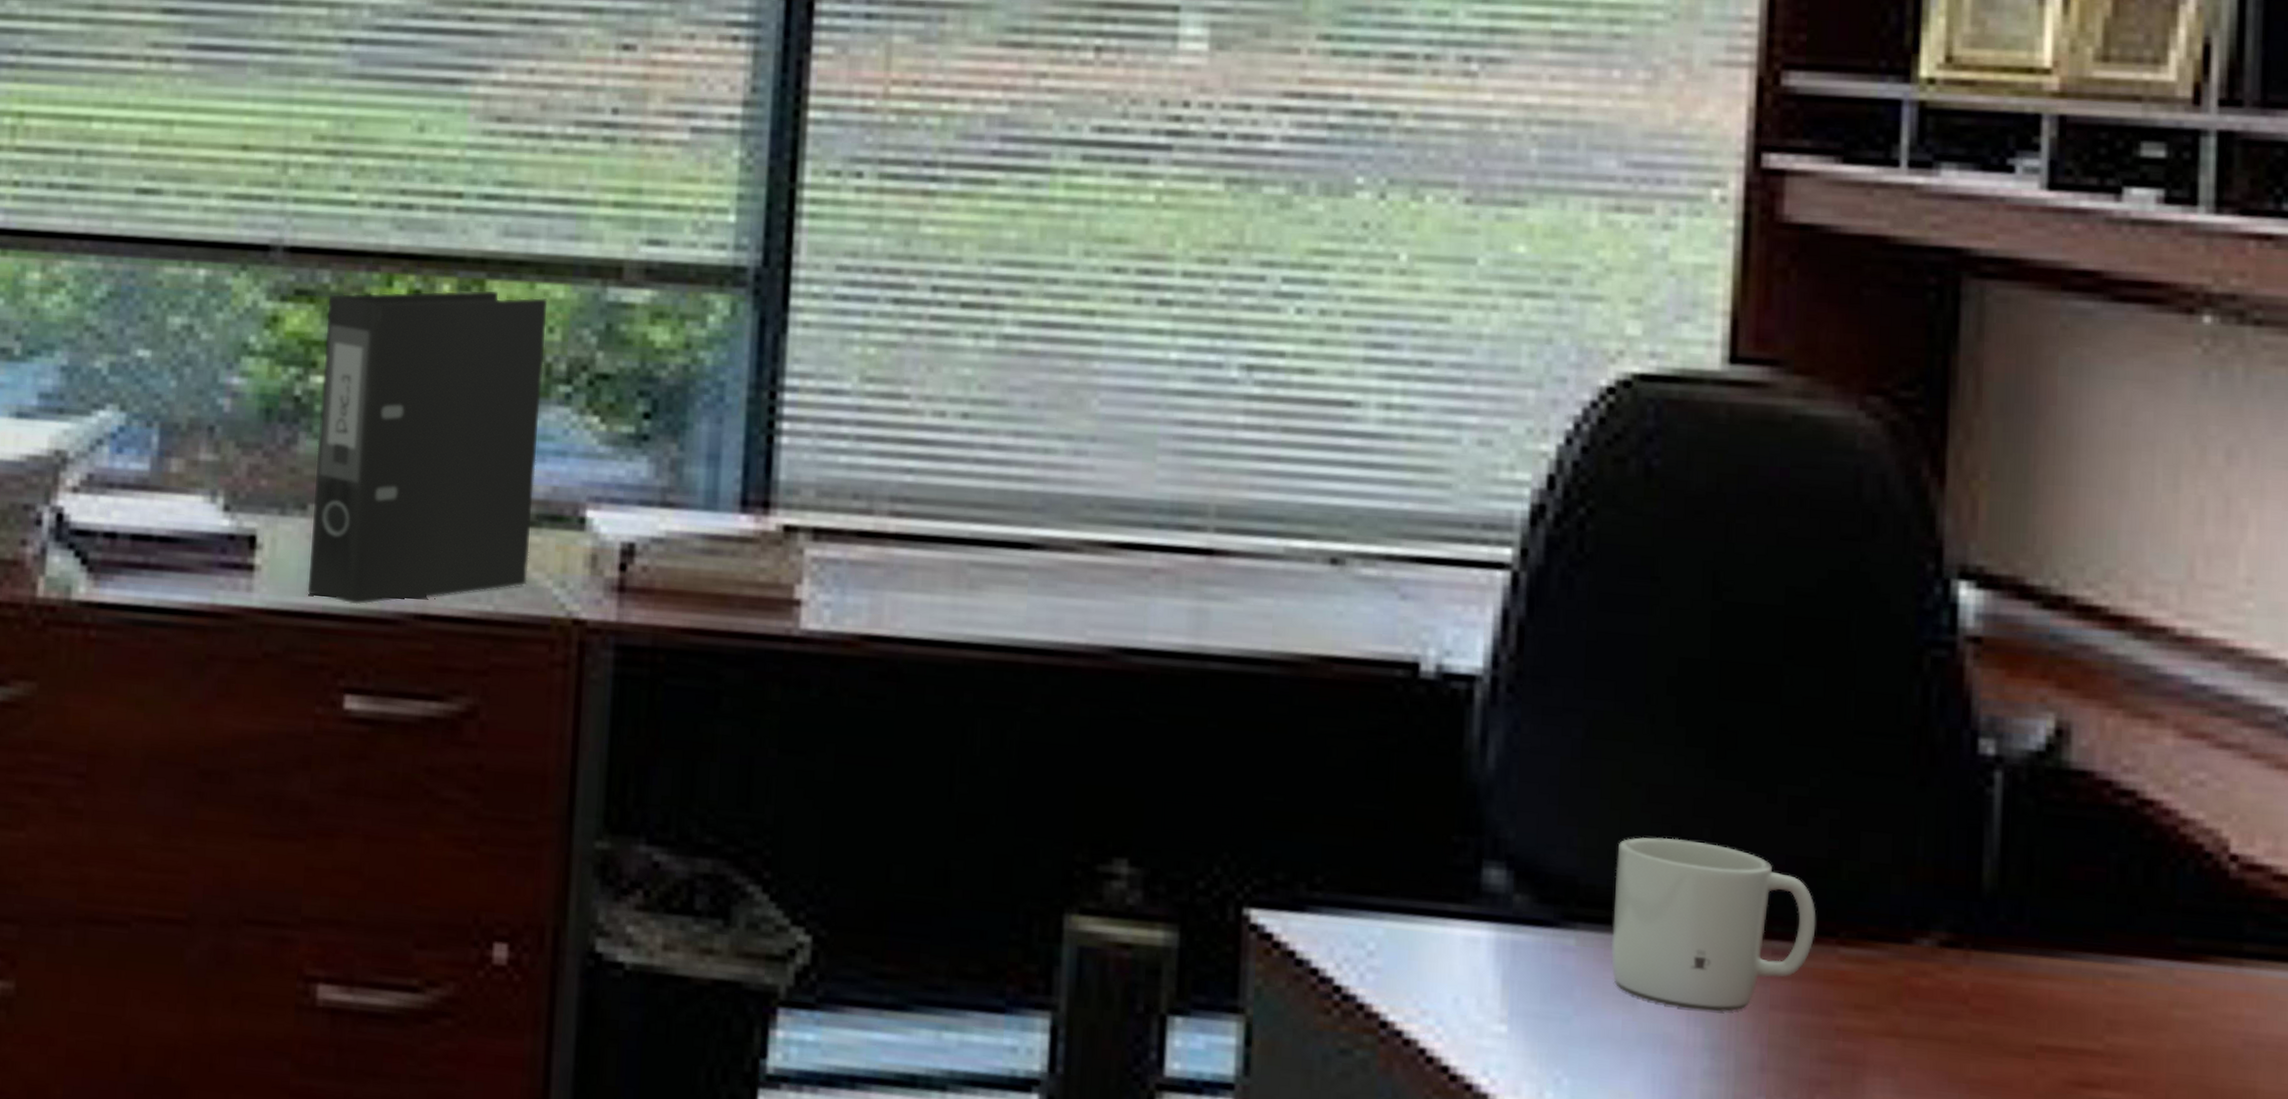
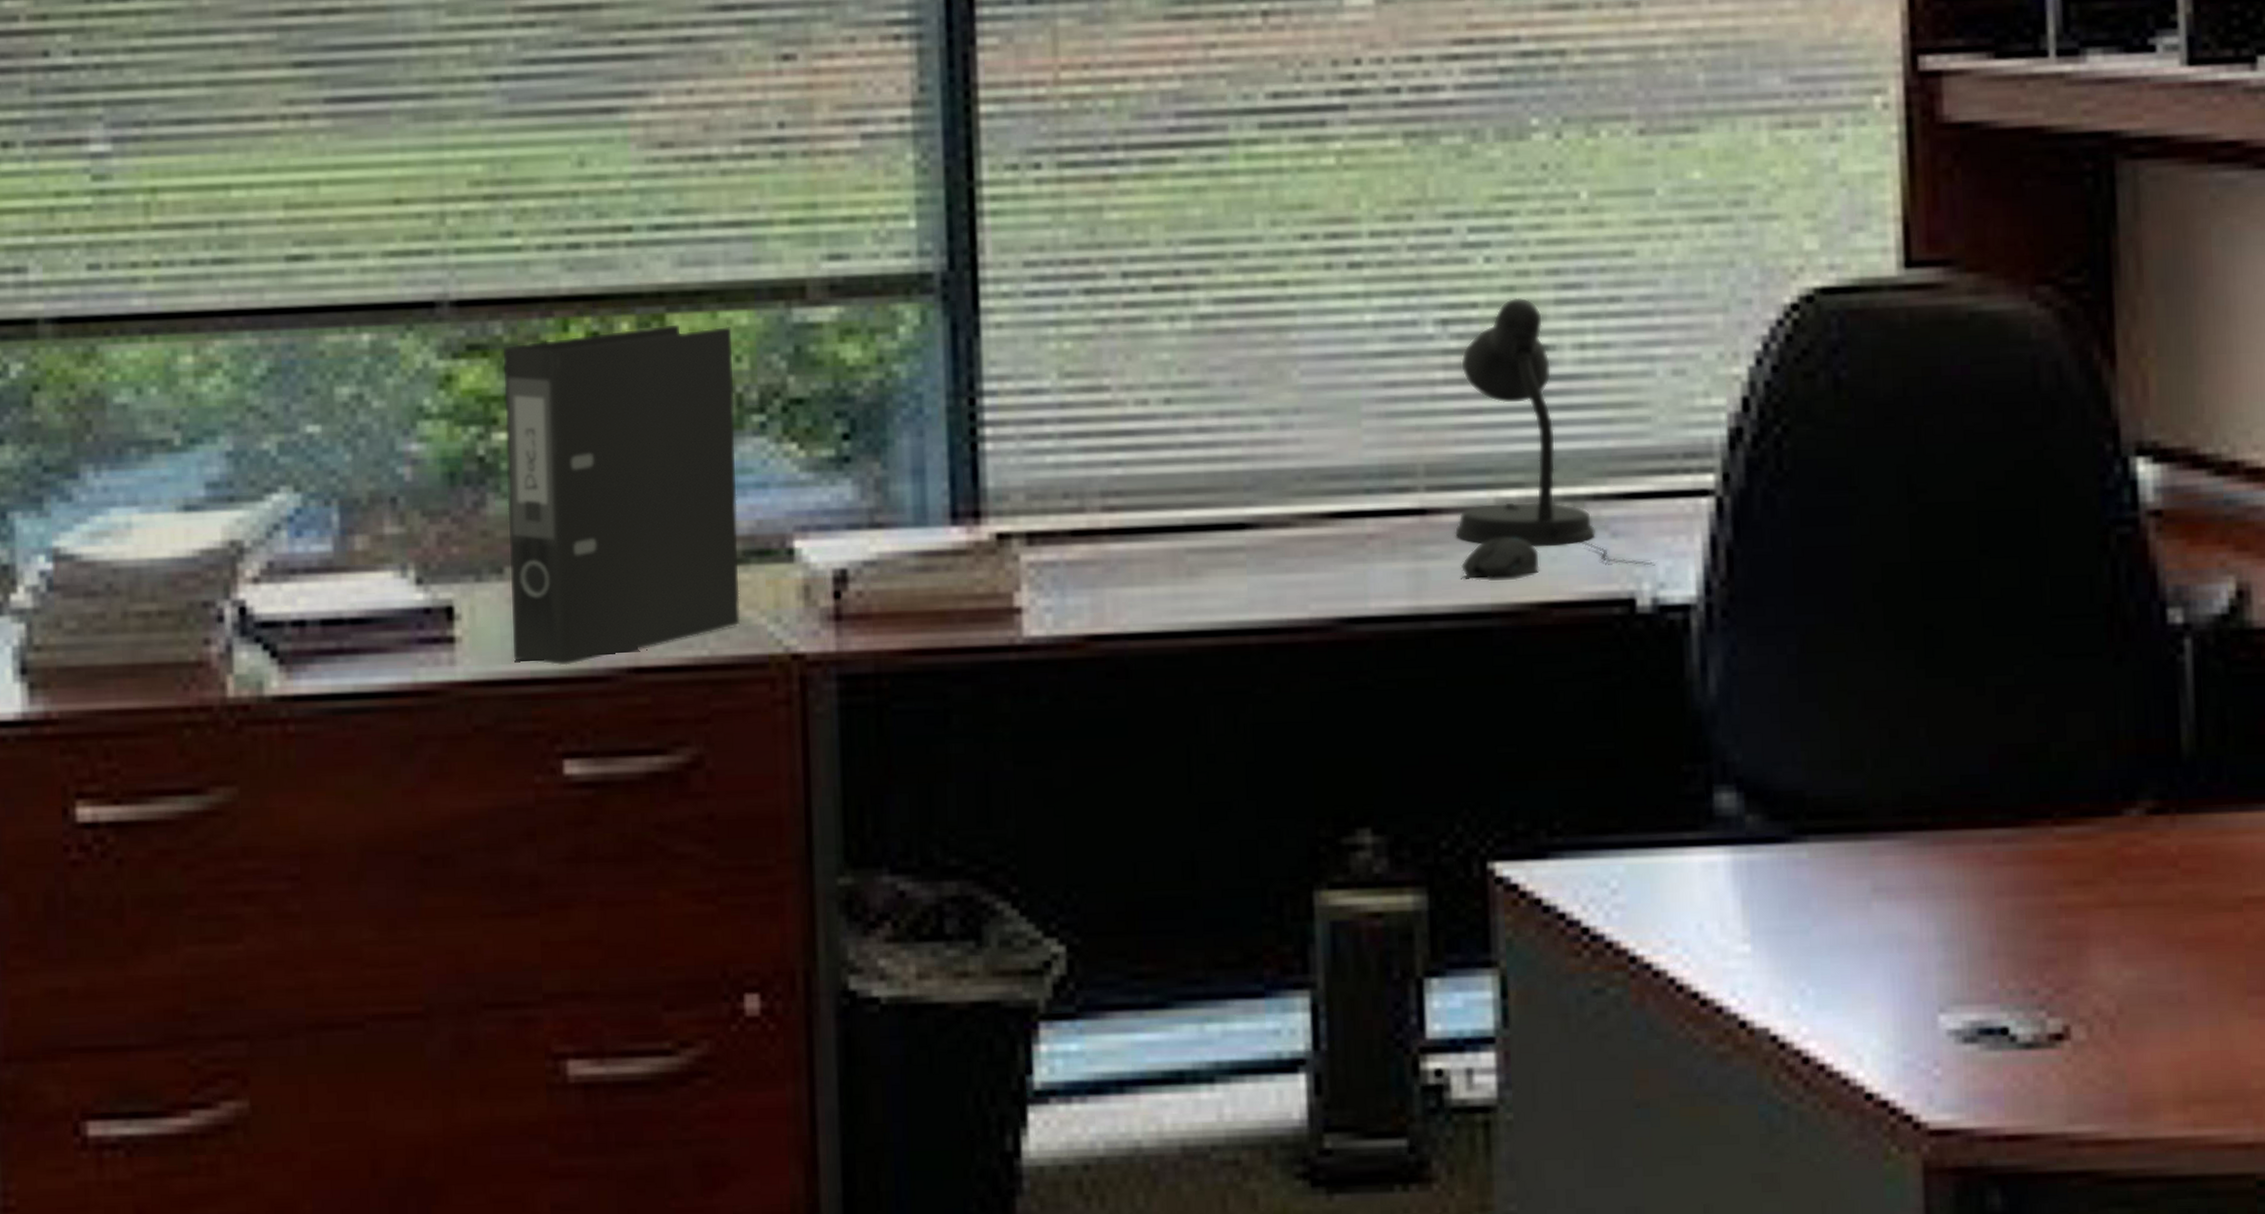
desk lamp: none [1240,351,1443,633] -> present [1454,297,1655,566]
computer mouse: none [1243,586,1326,632] -> present [1460,537,1540,583]
mug: present [1610,837,1816,1011] -> none [1839,741,2032,906]

